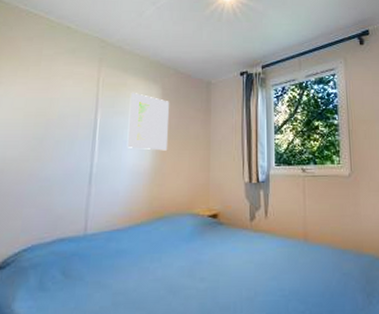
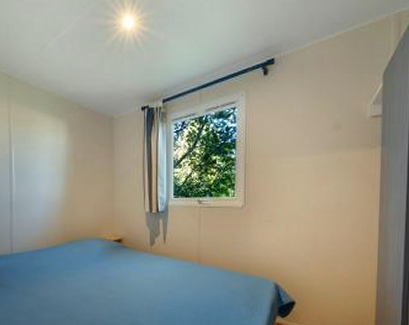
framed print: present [127,93,169,151] -> none [40,129,75,183]

